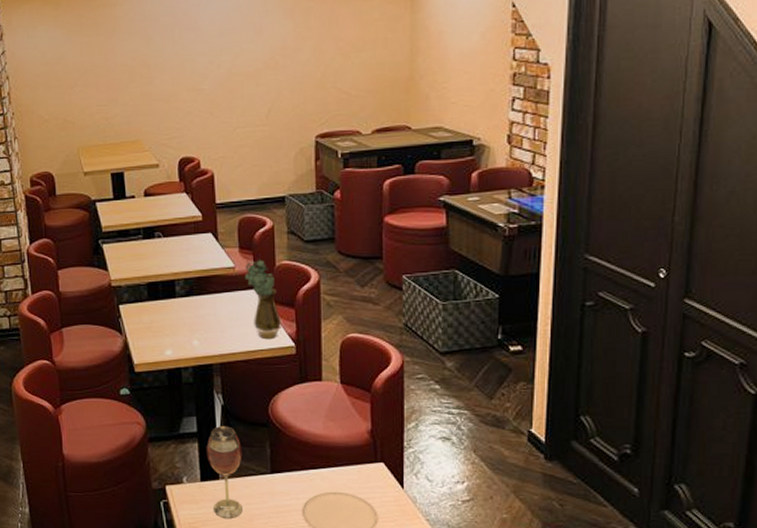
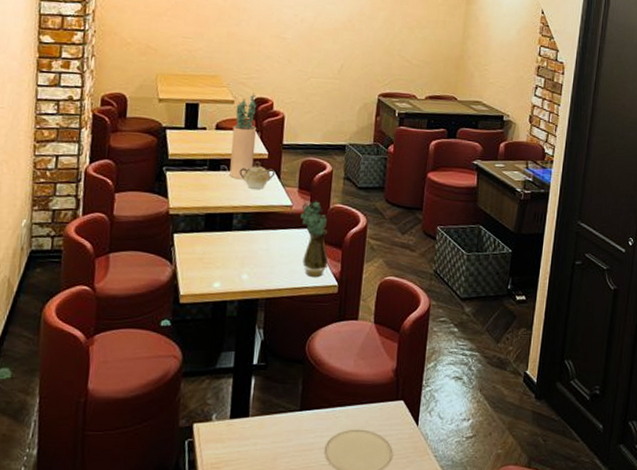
vase: none [161,153,188,246] -> present [229,93,257,180]
sugar bowl: none [174,224,213,253] -> present [239,161,276,189]
wineglass: present [206,426,243,518] -> none [239,362,276,458]

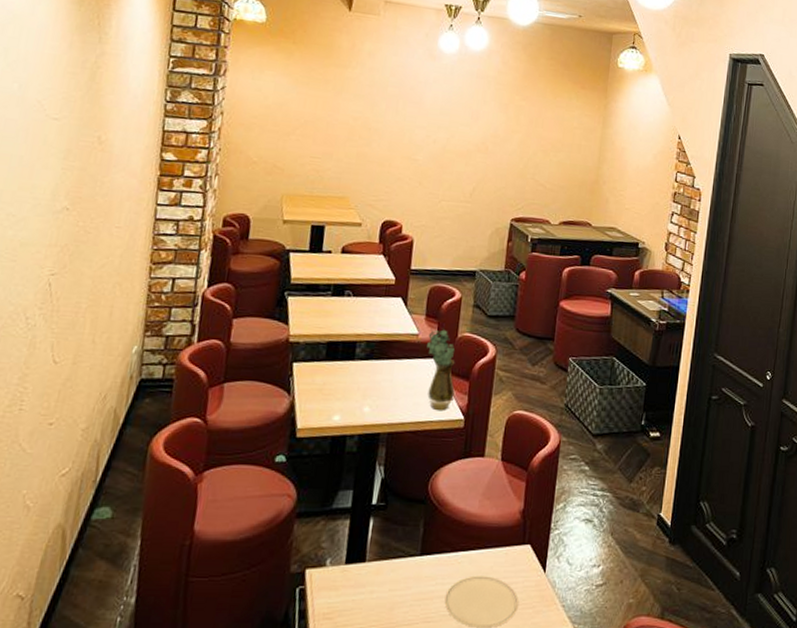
vase: present [229,93,257,180] -> none [354,215,386,306]
sugar bowl: present [239,161,276,189] -> none [364,286,402,316]

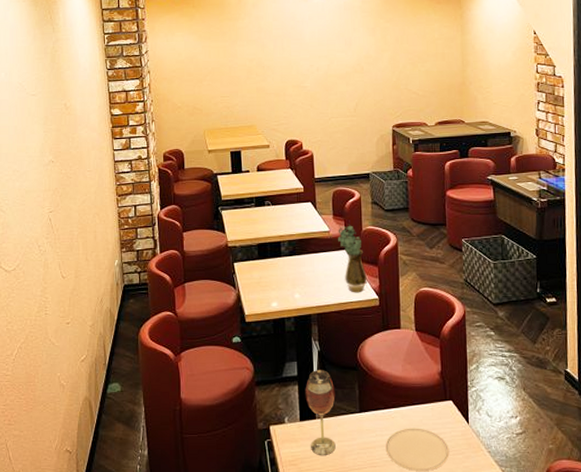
wineglass: none [353,501,395,607] -> present [305,370,336,455]

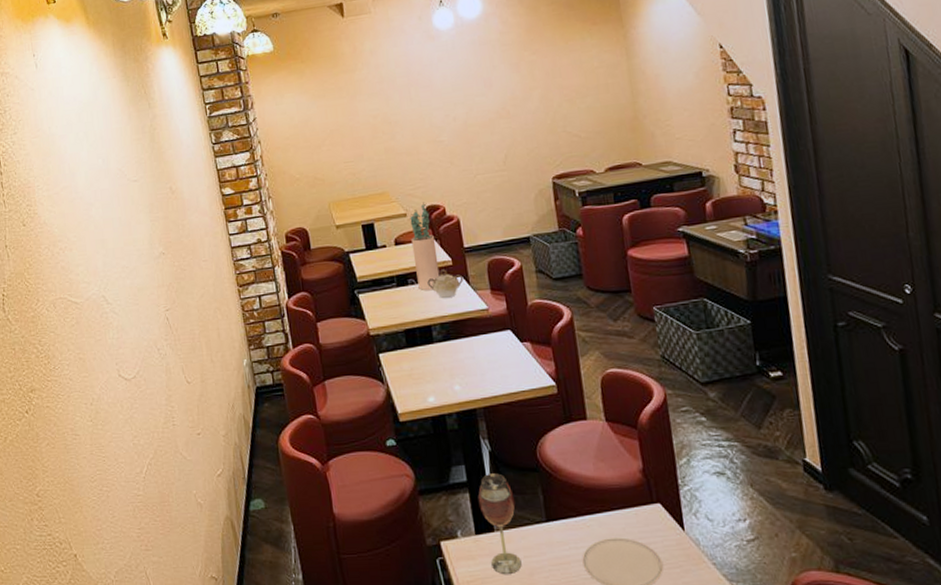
vase: none [271,137,292,212] -> present [410,202,440,291]
sugar bowl: none [281,195,312,219] -> present [427,269,464,298]
vase: present [338,224,367,293] -> none [498,299,540,380]

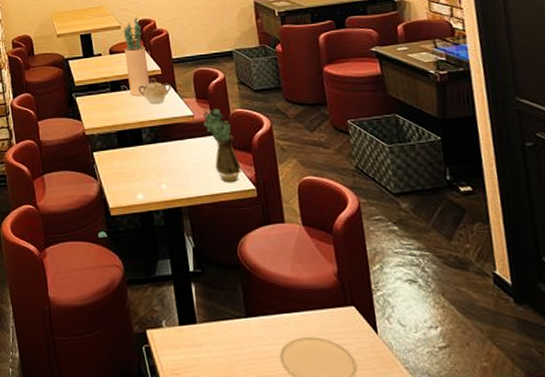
wineglass: present [478,473,522,574] -> none [182,269,222,365]
vase: none [498,299,540,380] -> present [203,107,241,183]

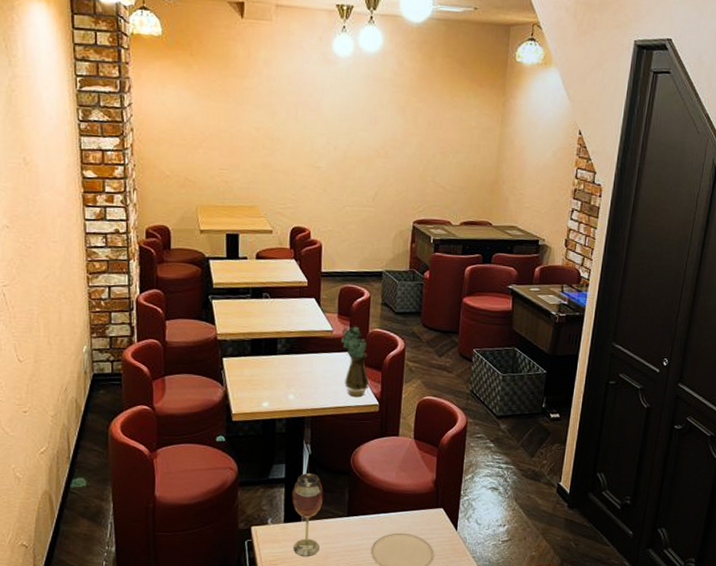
vase: present [123,16,150,97] -> none [271,222,296,307]
sugar bowl: present [138,77,172,104] -> none [281,288,316,315]
wineglass: none [182,269,222,365] -> present [291,473,324,556]

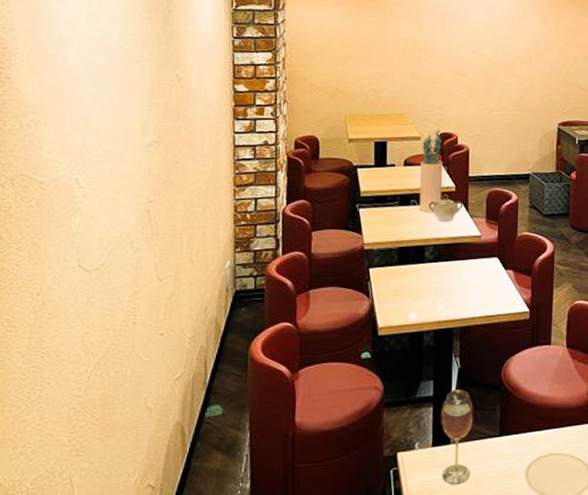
vase: none [271,222,296,307] -> present [419,128,443,213]
sugar bowl: none [281,288,316,315] -> present [428,194,463,221]
vase: present [341,324,369,398] -> none [490,229,519,305]

